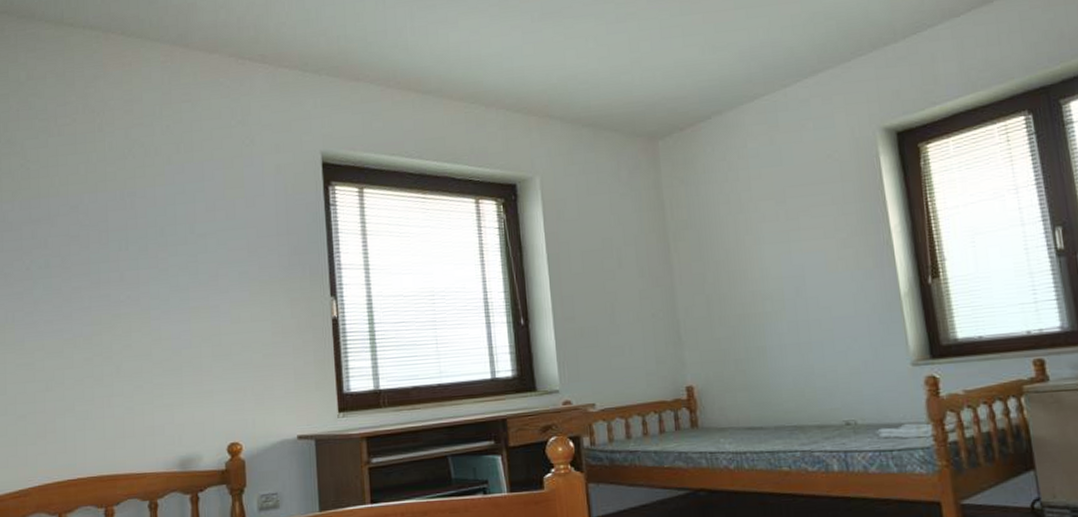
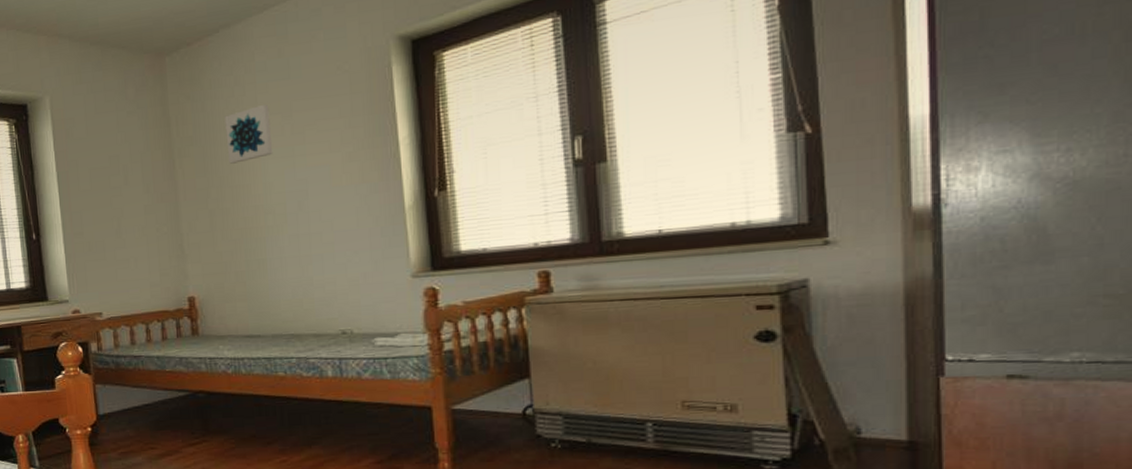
wall art: none [719,189,769,249] -> present [225,104,273,164]

